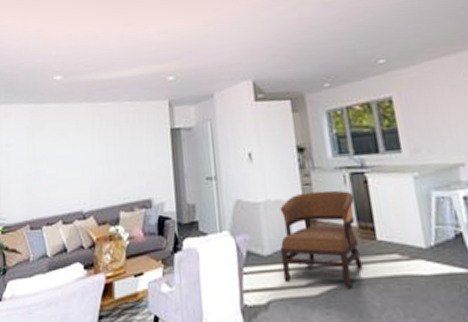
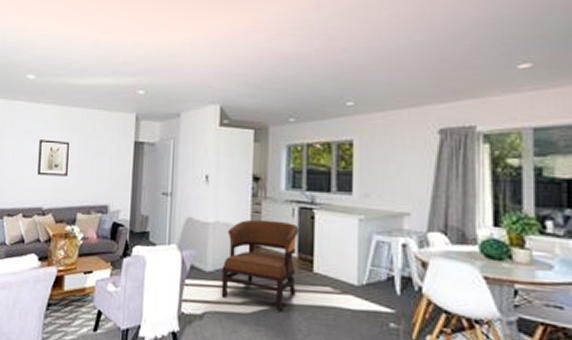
wall art: none [73,138,105,178] -> present [37,140,69,177]

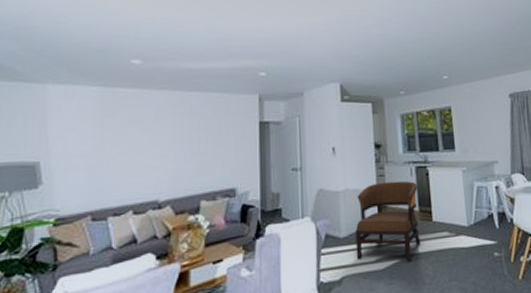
wall art: present [37,140,69,177] -> none [150,127,187,166]

